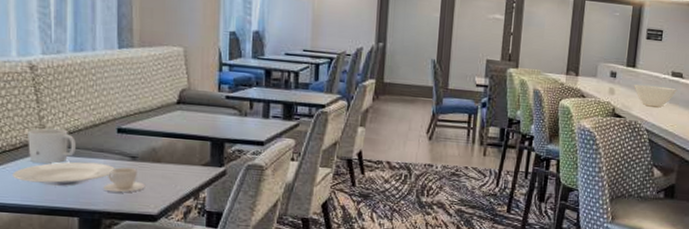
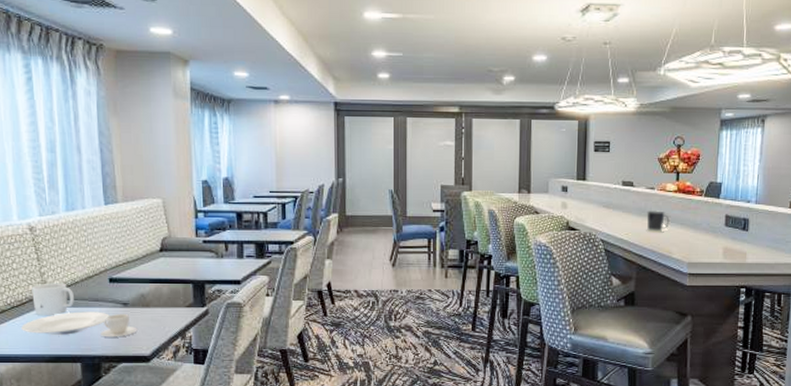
bowl: present [634,84,677,108] -> none [586,196,629,217]

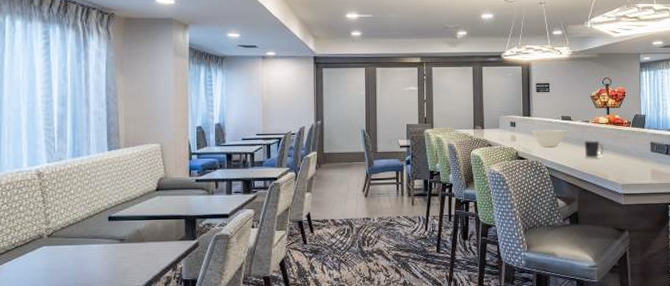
plate: present [21,311,110,336] -> none [23,248,107,273]
mug: present [31,283,75,316] -> none [36,222,76,254]
teacup: present [100,313,138,338] -> none [97,248,132,272]
bowl: none [586,196,629,217] -> present [531,129,568,148]

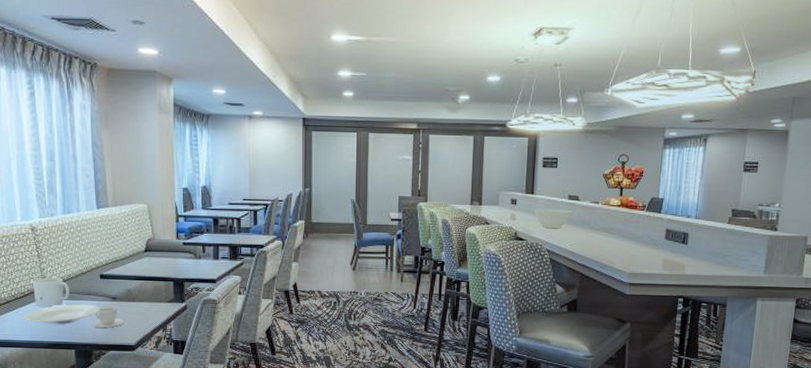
plate: none [23,248,107,273] -> present [24,304,100,325]
mug: none [36,222,76,254] -> present [33,277,70,307]
teacup: none [97,248,132,272] -> present [92,306,124,328]
mug: present [584,140,604,159] -> none [590,223,612,244]

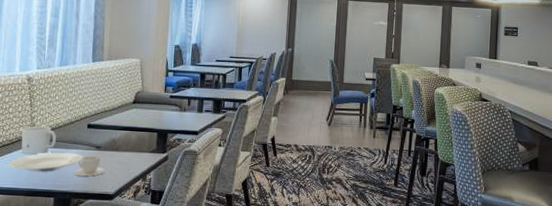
bowl: present [533,208,574,229] -> none [496,72,534,92]

